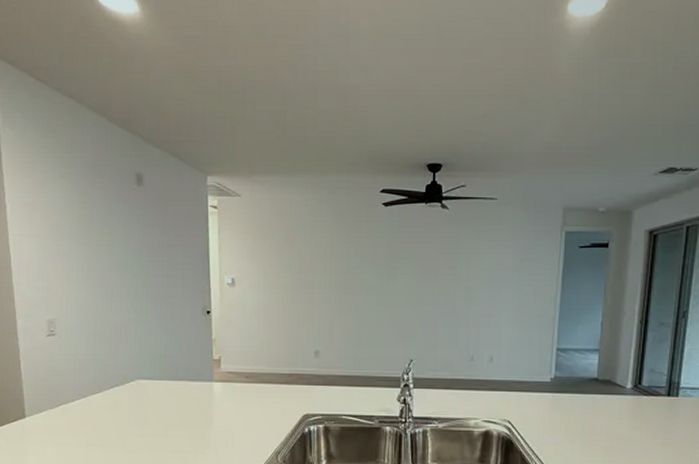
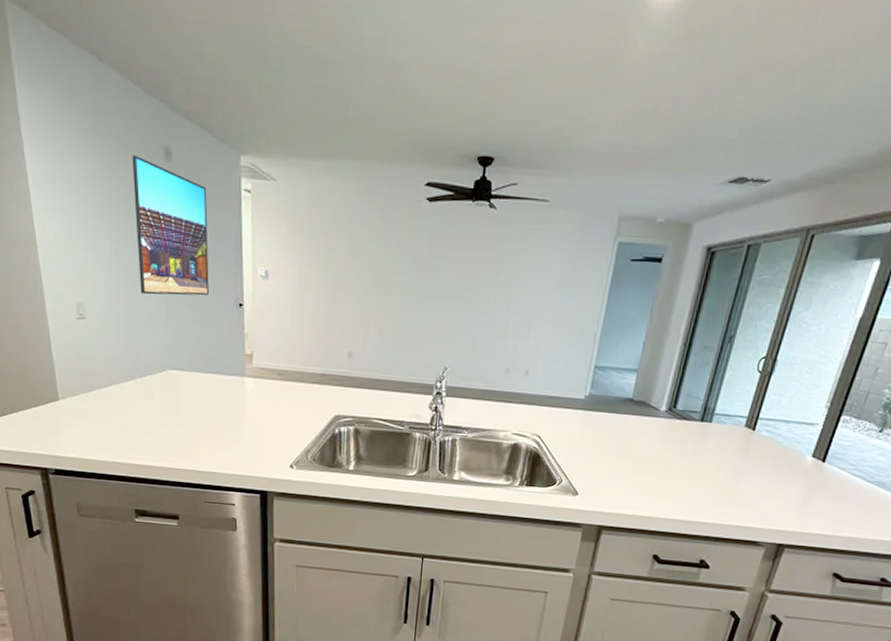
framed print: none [105,181,178,308] -> present [132,154,209,296]

